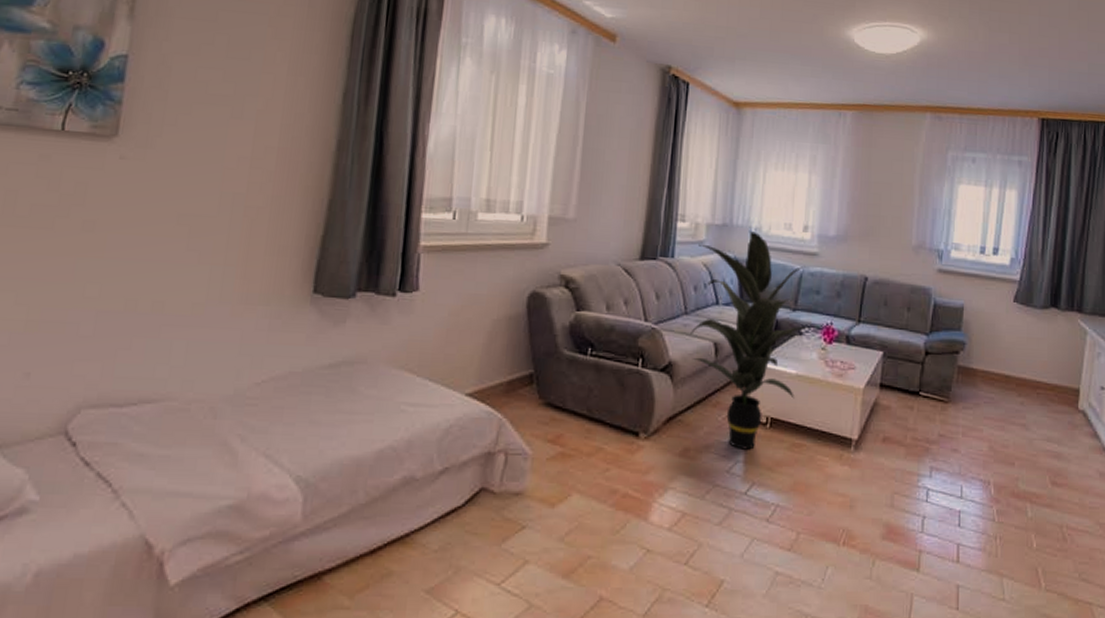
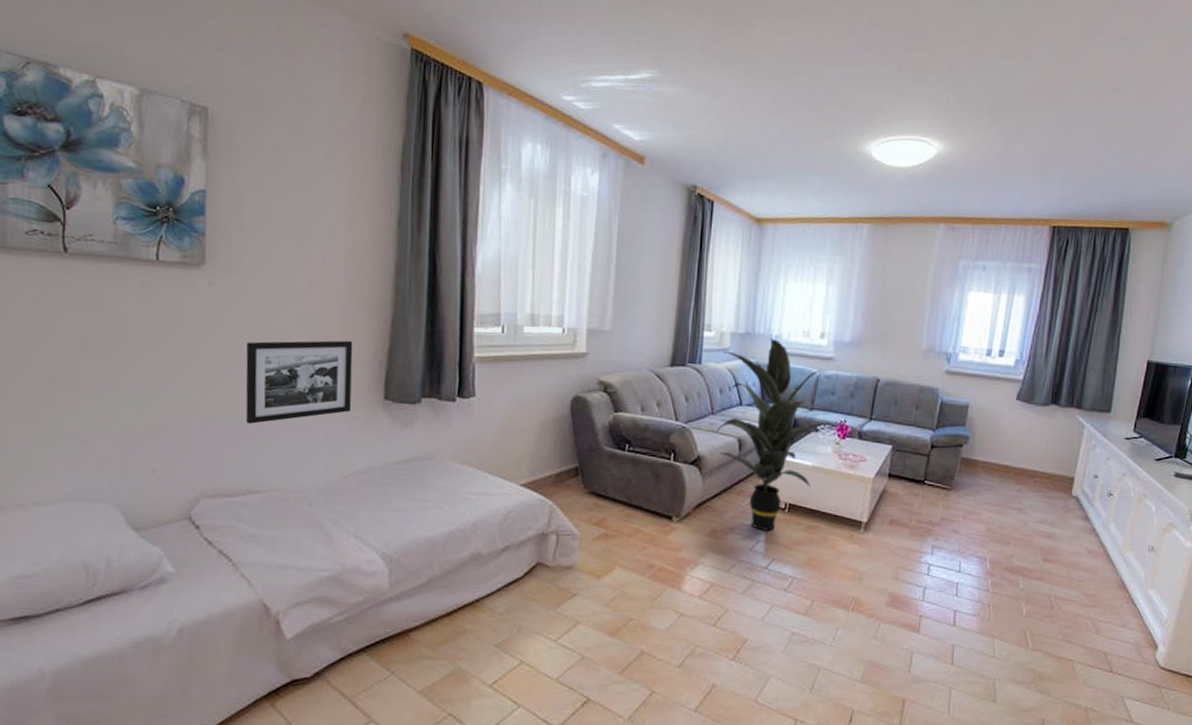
picture frame: none [146,224,282,320] -> present [245,340,353,424]

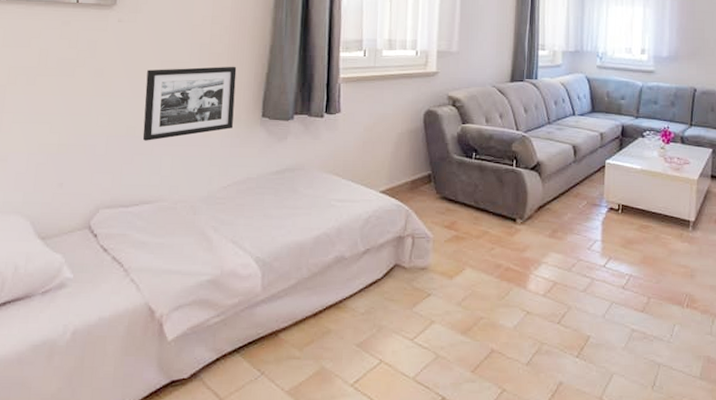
indoor plant: present [717,339,826,531] -> none [553,56,652,231]

